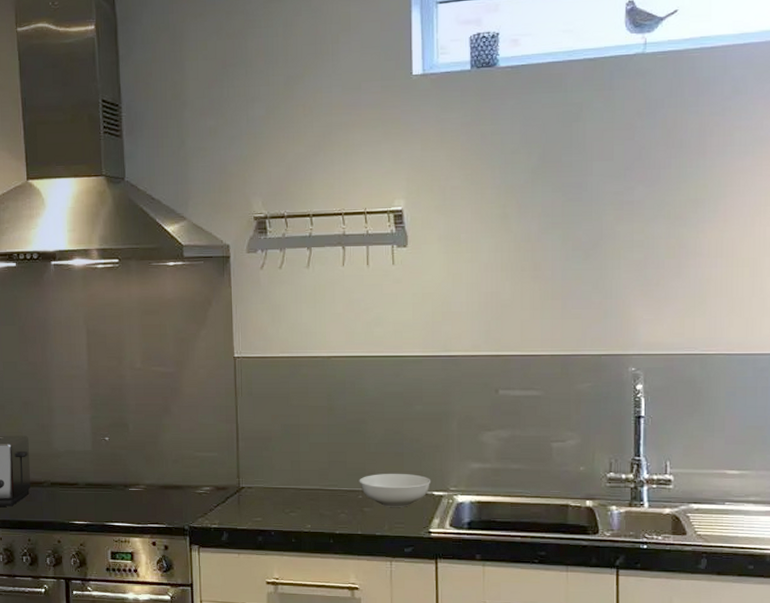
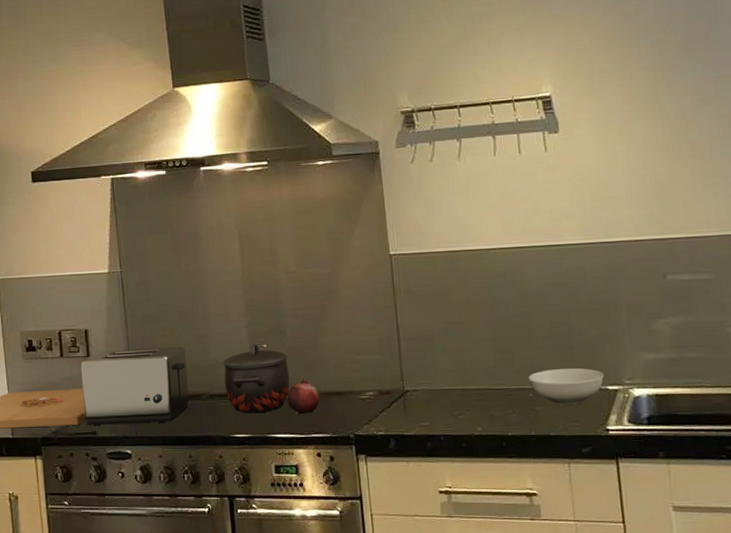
cooking pot: none [66,436,130,503] -> present [223,343,290,414]
fruit: none [126,469,157,506] -> present [287,376,319,416]

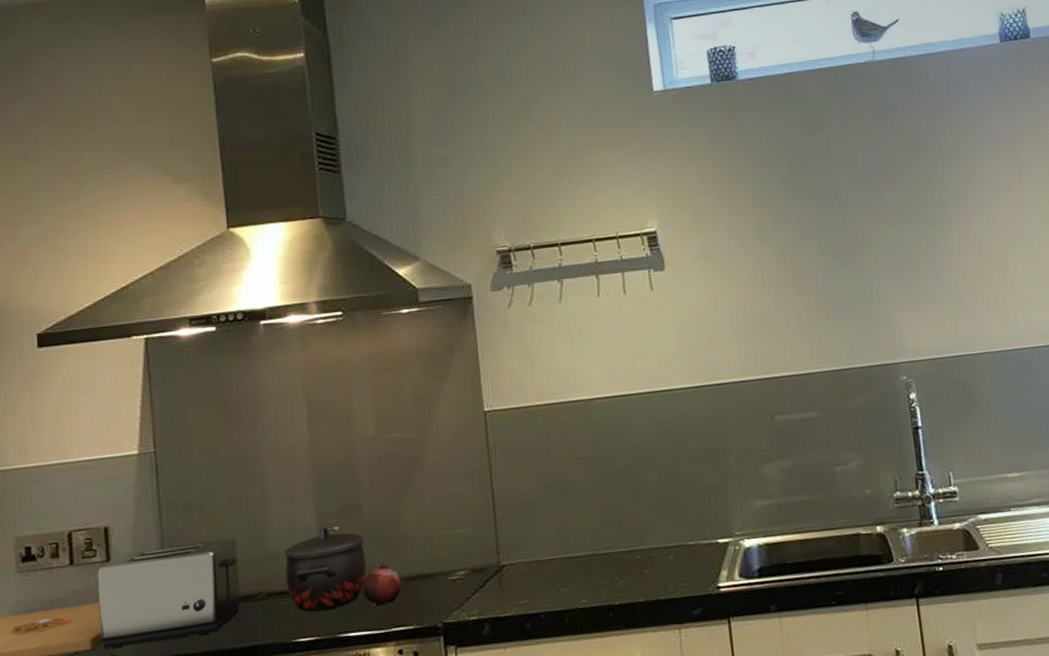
bowl: present [528,368,605,405] -> none [635,522,715,565]

